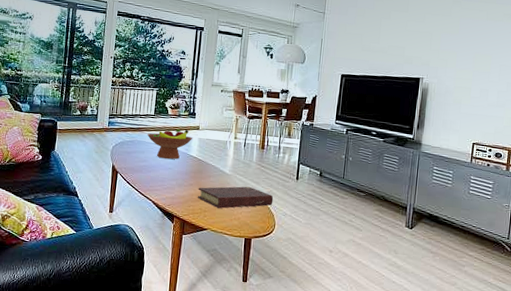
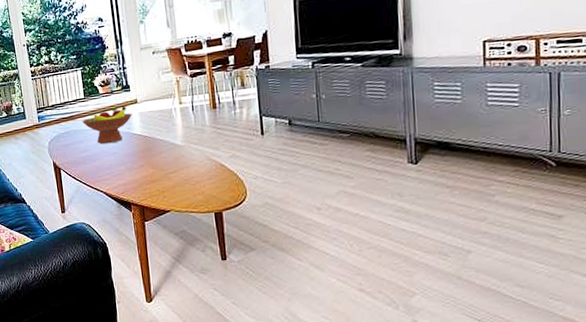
book: present [198,186,274,209] -> none [150,154,239,186]

